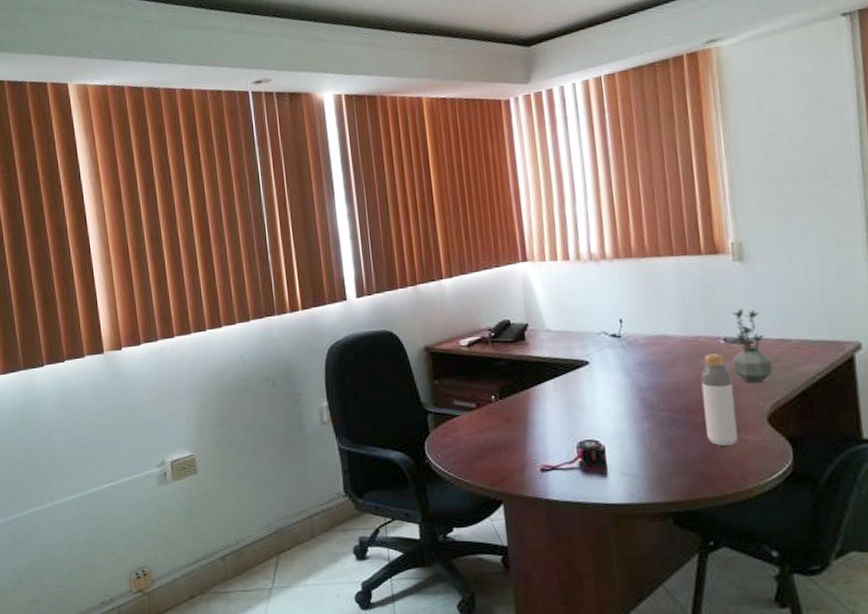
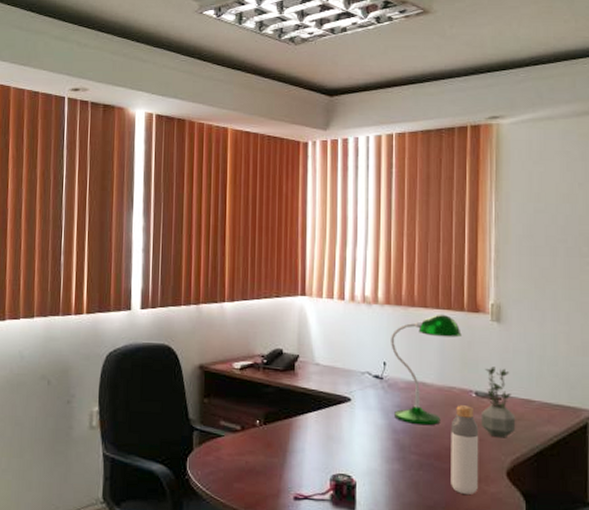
desk lamp: none [624,260,702,380] -> present [391,314,462,426]

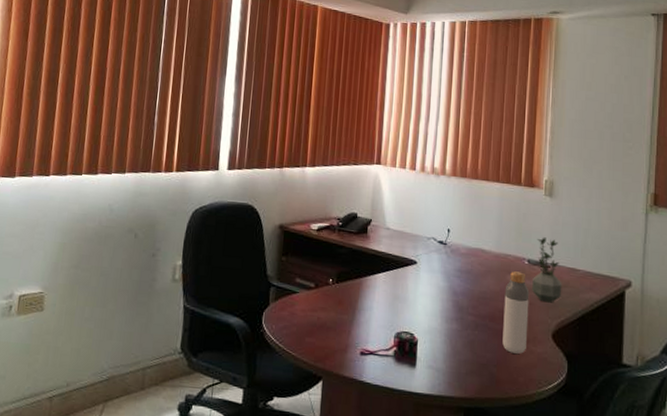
desk lamp: present [391,314,462,426] -> none [455,187,518,289]

